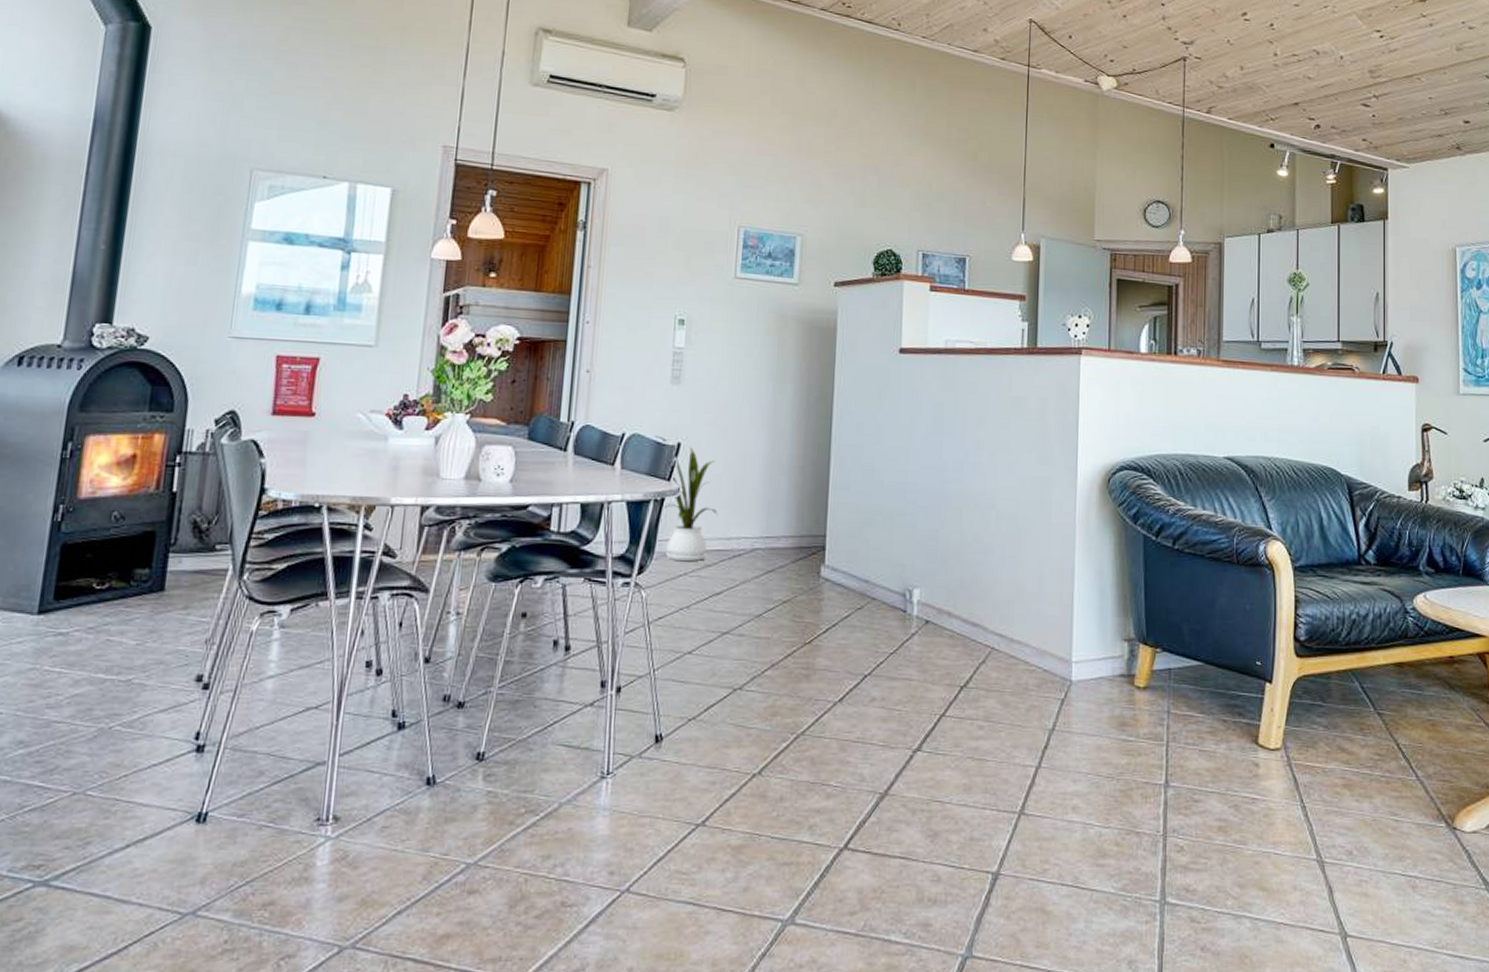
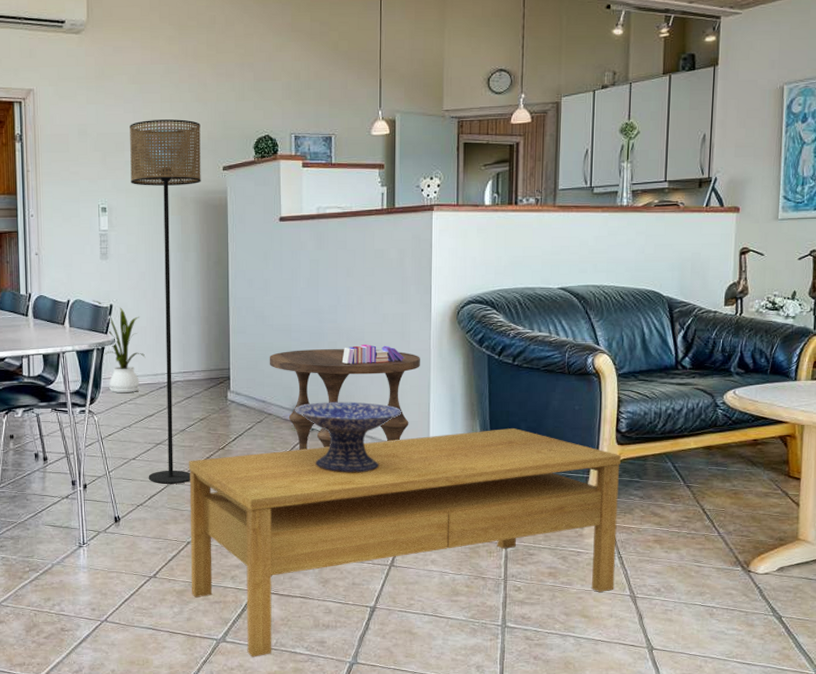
floor lamp: none [707,219,811,690] -> present [130,119,201,484]
coffee table: none [752,630,1300,948] -> present [189,428,621,657]
side table: none [876,515,1063,650] -> present [269,349,420,451]
decorative bowl: none [906,585,1040,682] -> present [295,401,402,472]
books: none [967,513,1044,539] -> present [341,344,404,365]

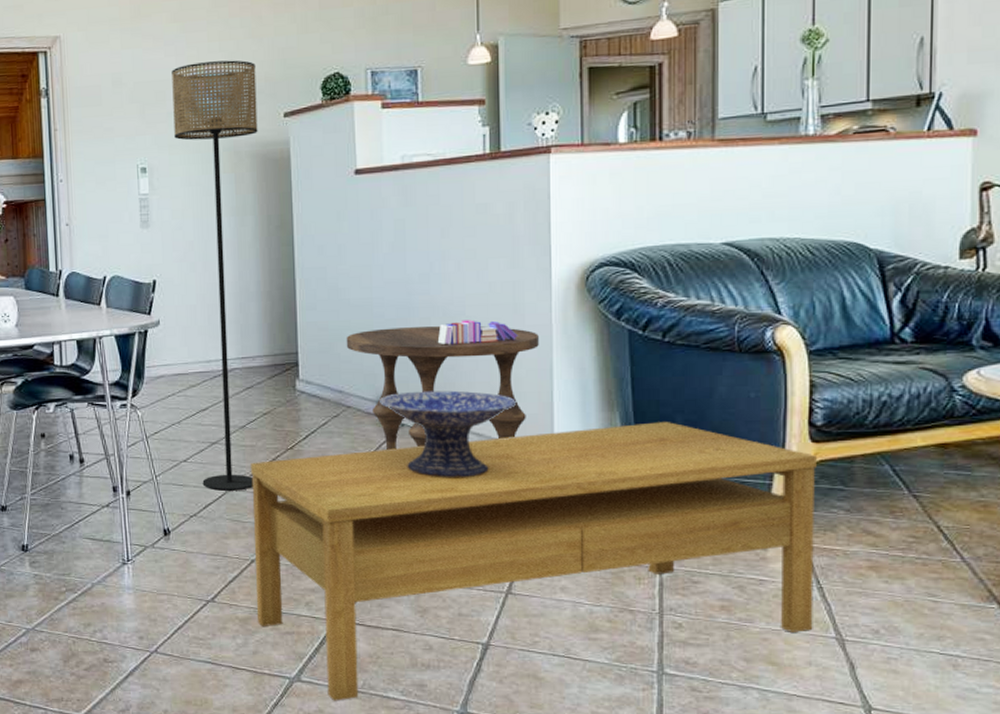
house plant: present [93,300,146,394] -> none [133,275,196,384]

